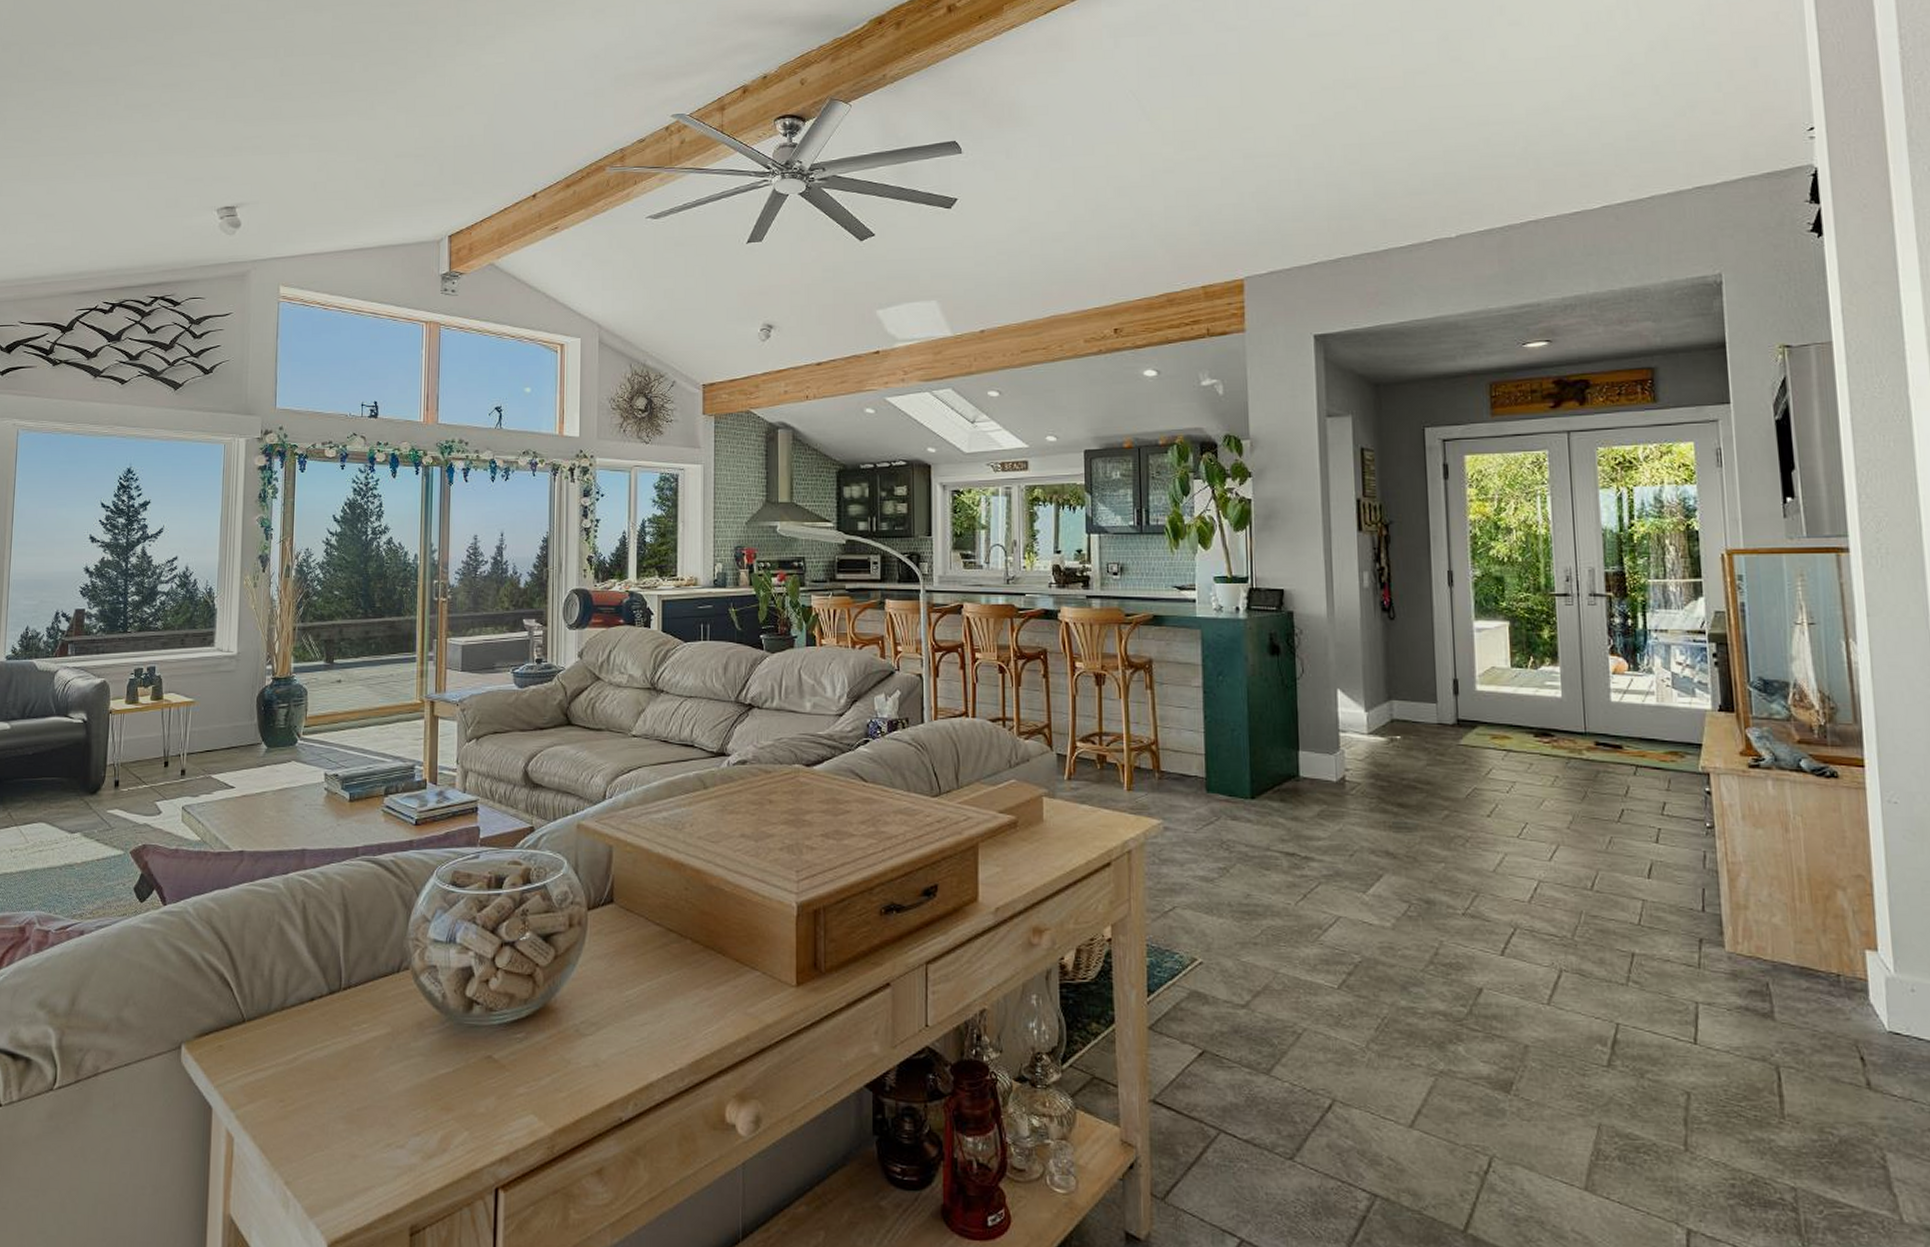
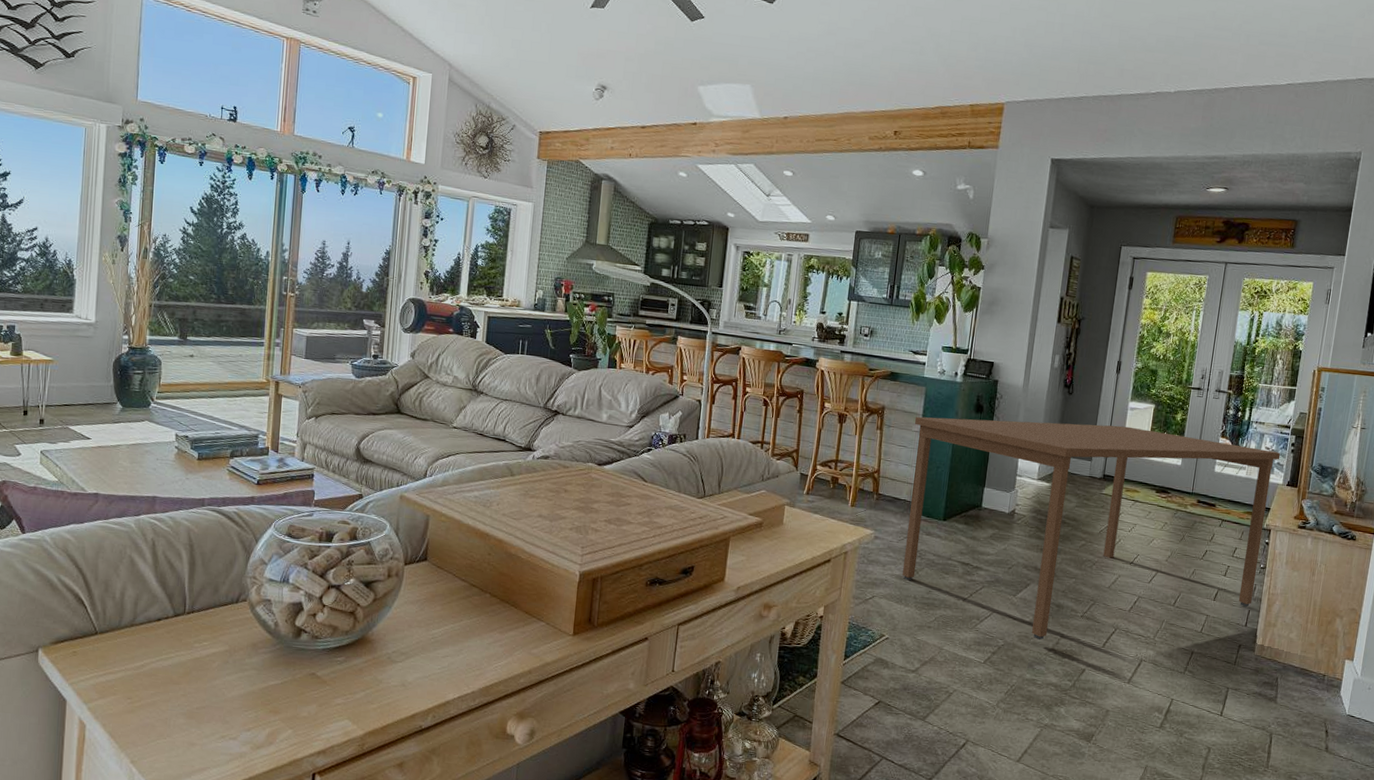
dining table: none [1194,653,1704,952] -> present [903,416,1281,641]

